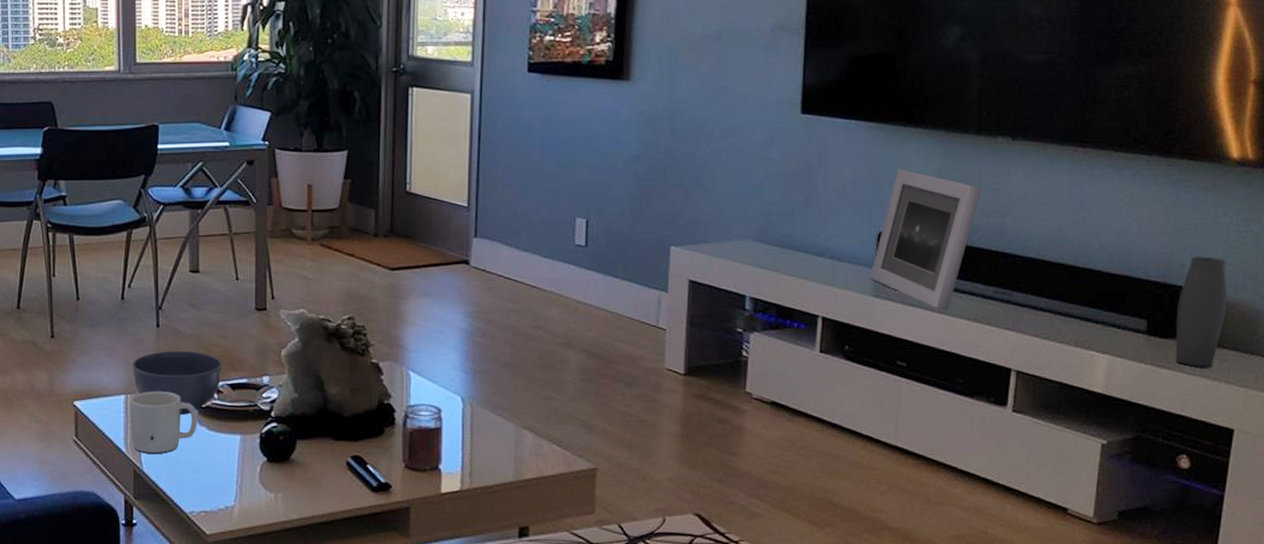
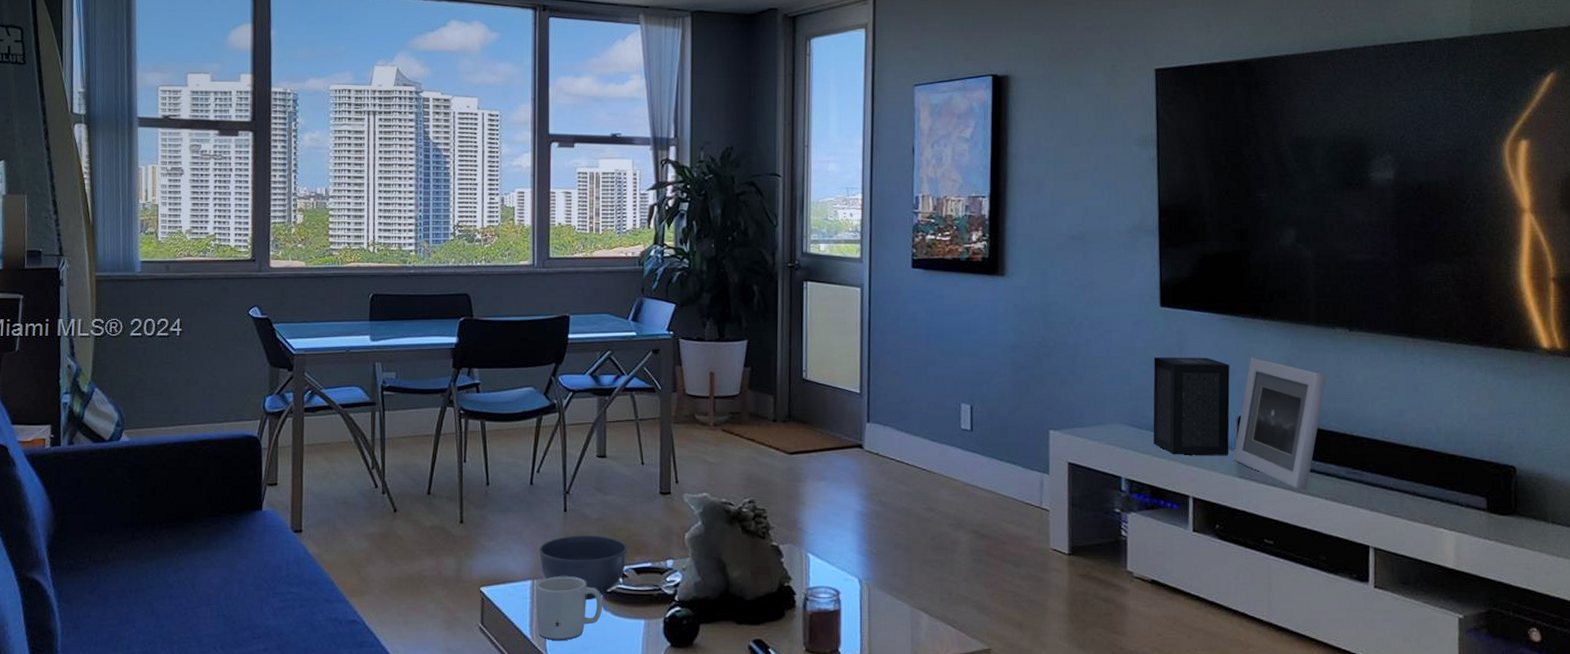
speaker: none [783,168,874,273] -> present [1153,356,1230,455]
vase: present [1175,256,1227,367] -> none [1512,438,1556,543]

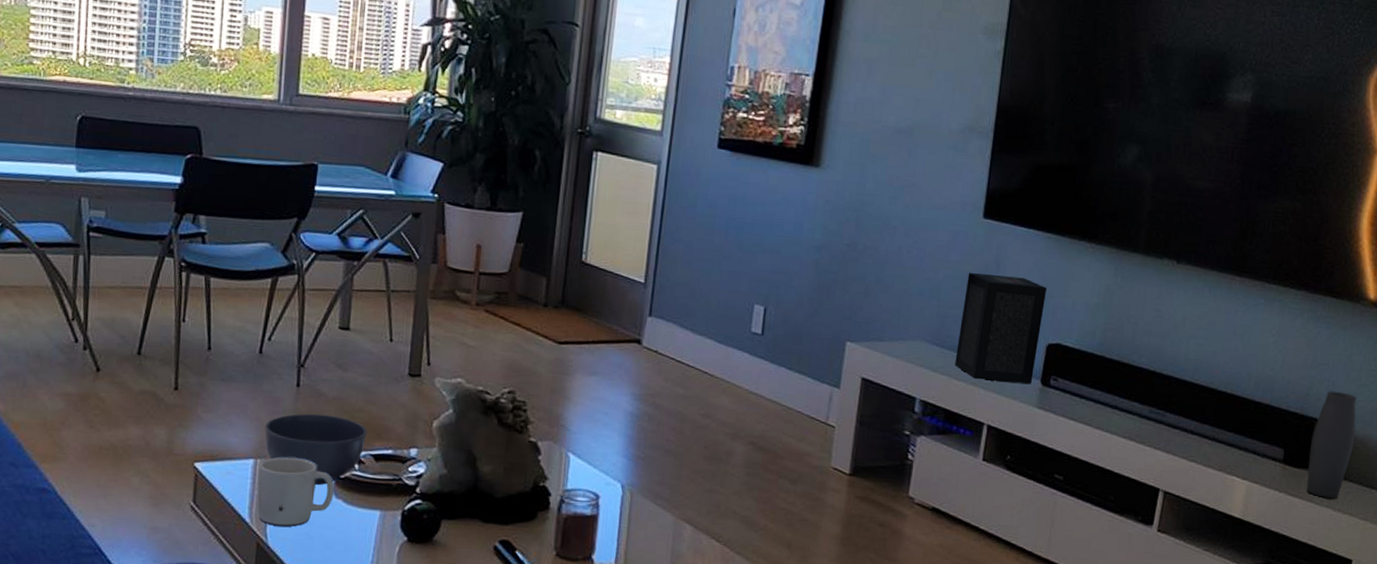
picture frame: present [1233,357,1327,490] -> none [1035,282,1146,427]
vase: none [1512,438,1556,543] -> present [1306,391,1357,499]

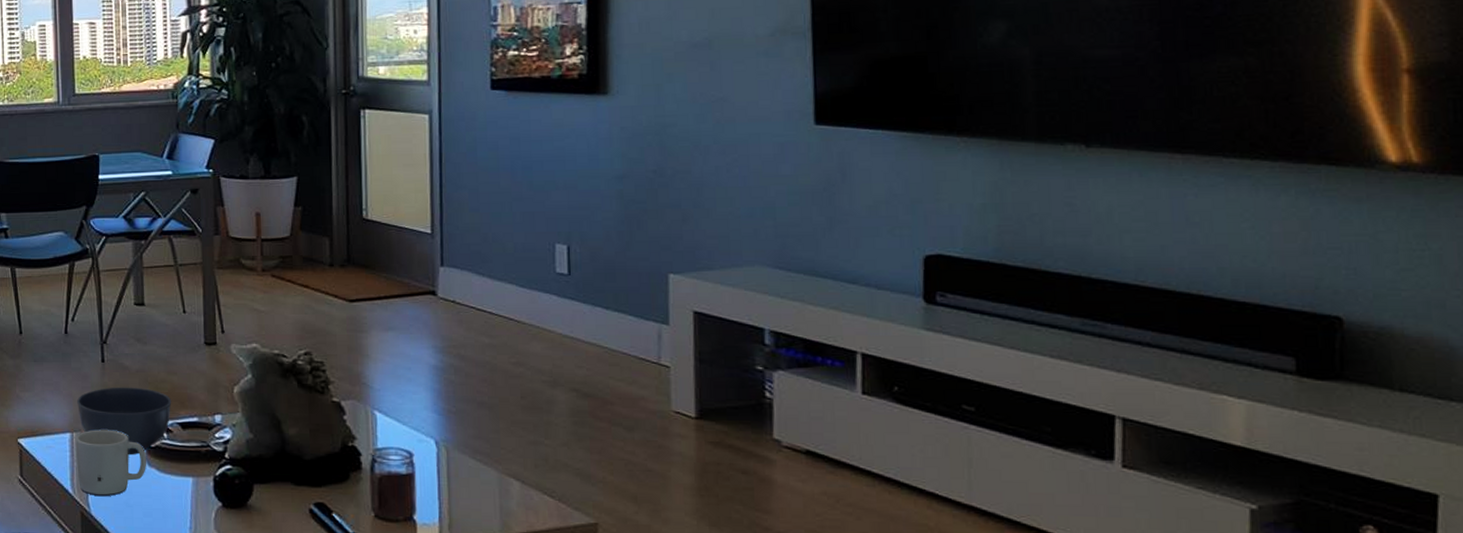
speaker: present [955,272,1048,384] -> none [806,184,913,303]
vase: present [1306,391,1357,499] -> none [1336,280,1407,416]

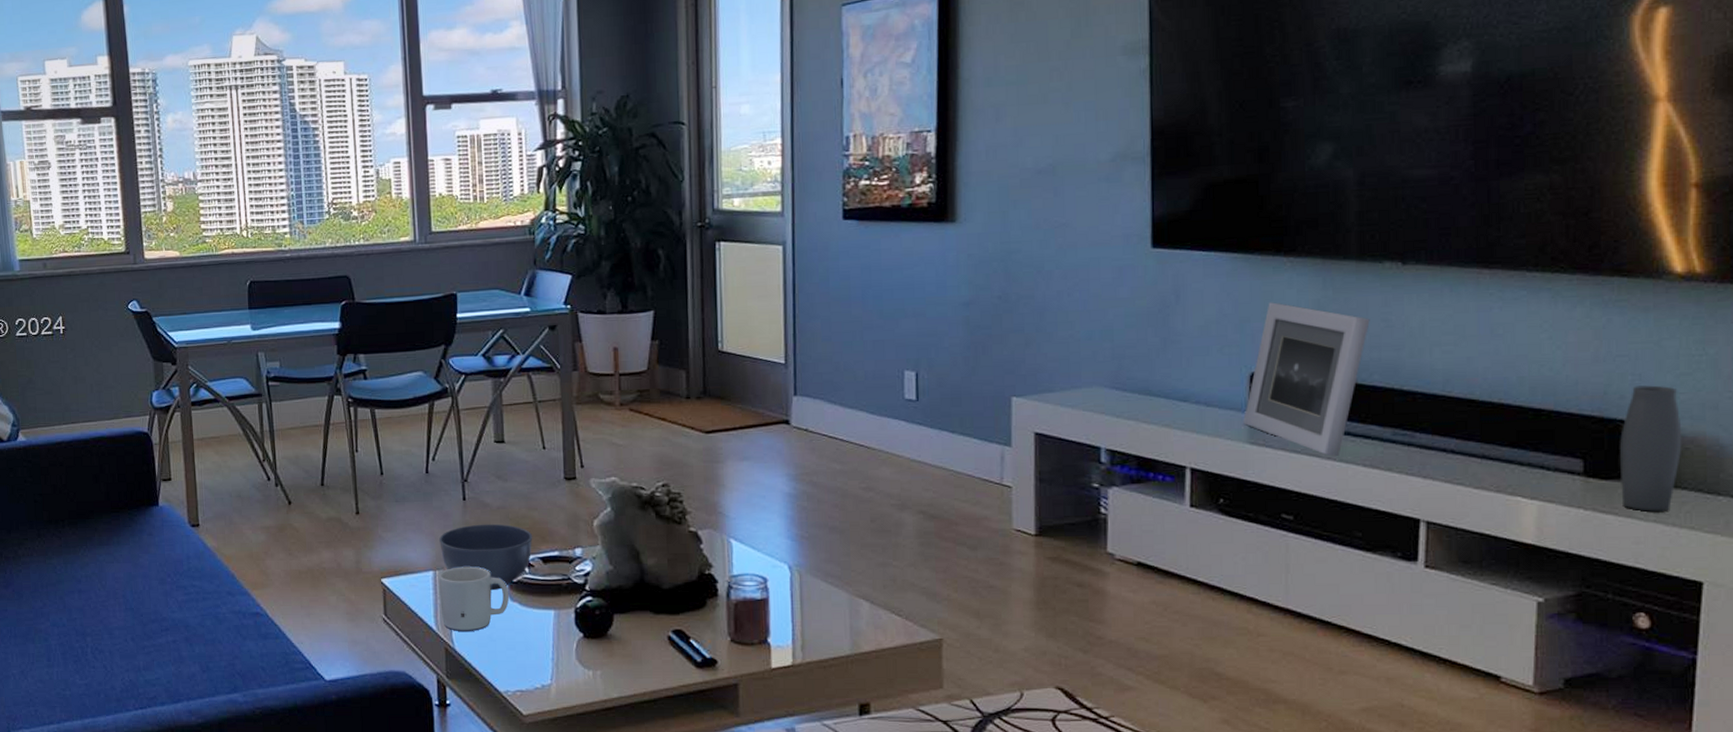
picture frame: none [917,183,1053,345] -> present [1243,302,1370,456]
vase: none [1336,280,1407,416] -> present [1620,385,1682,512]

